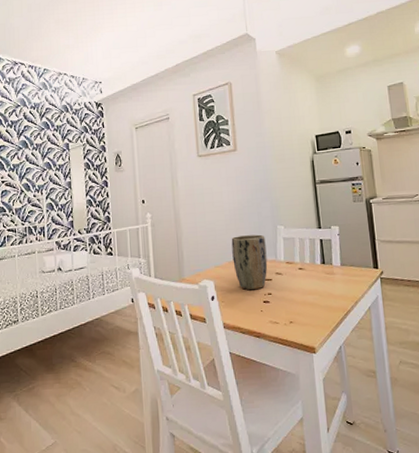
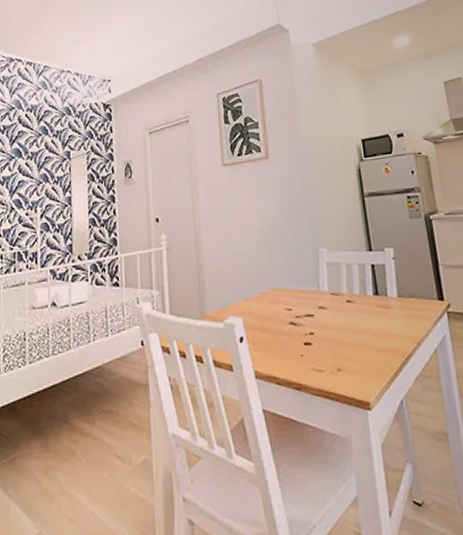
plant pot: present [231,234,268,290] -> none [263,259,309,329]

